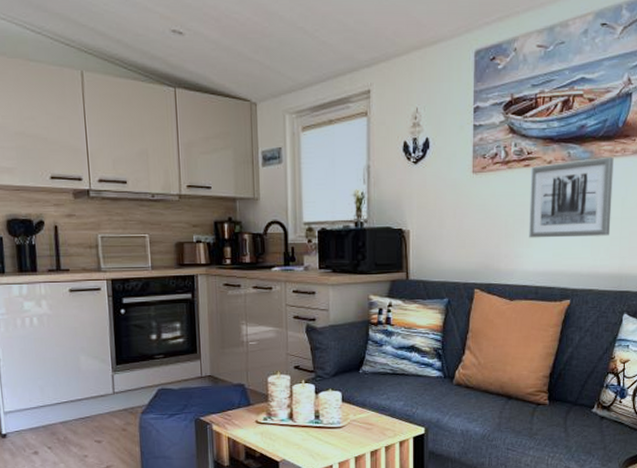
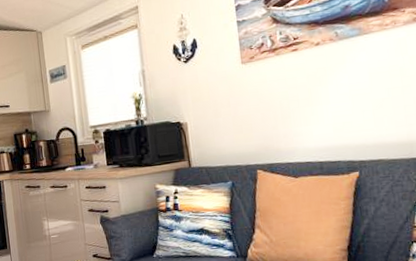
wall art: present [529,156,614,238] -> none [299,30,392,117]

